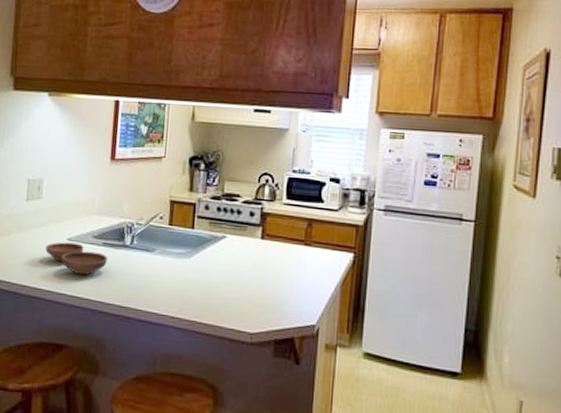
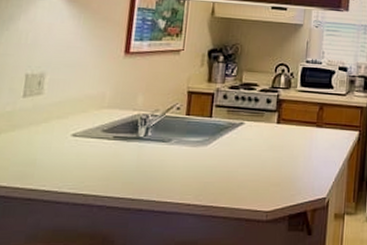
bowl: present [45,242,108,275] -> none [45,138,119,170]

